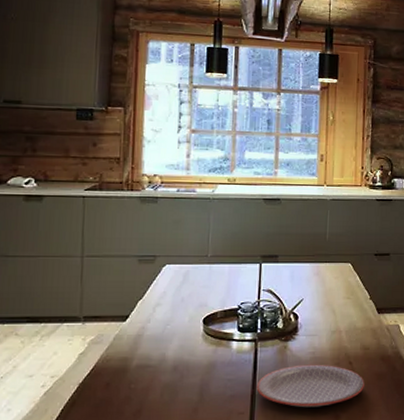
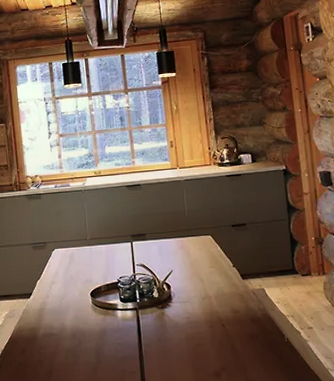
plate: present [256,364,364,408] -> none [142,327,239,367]

